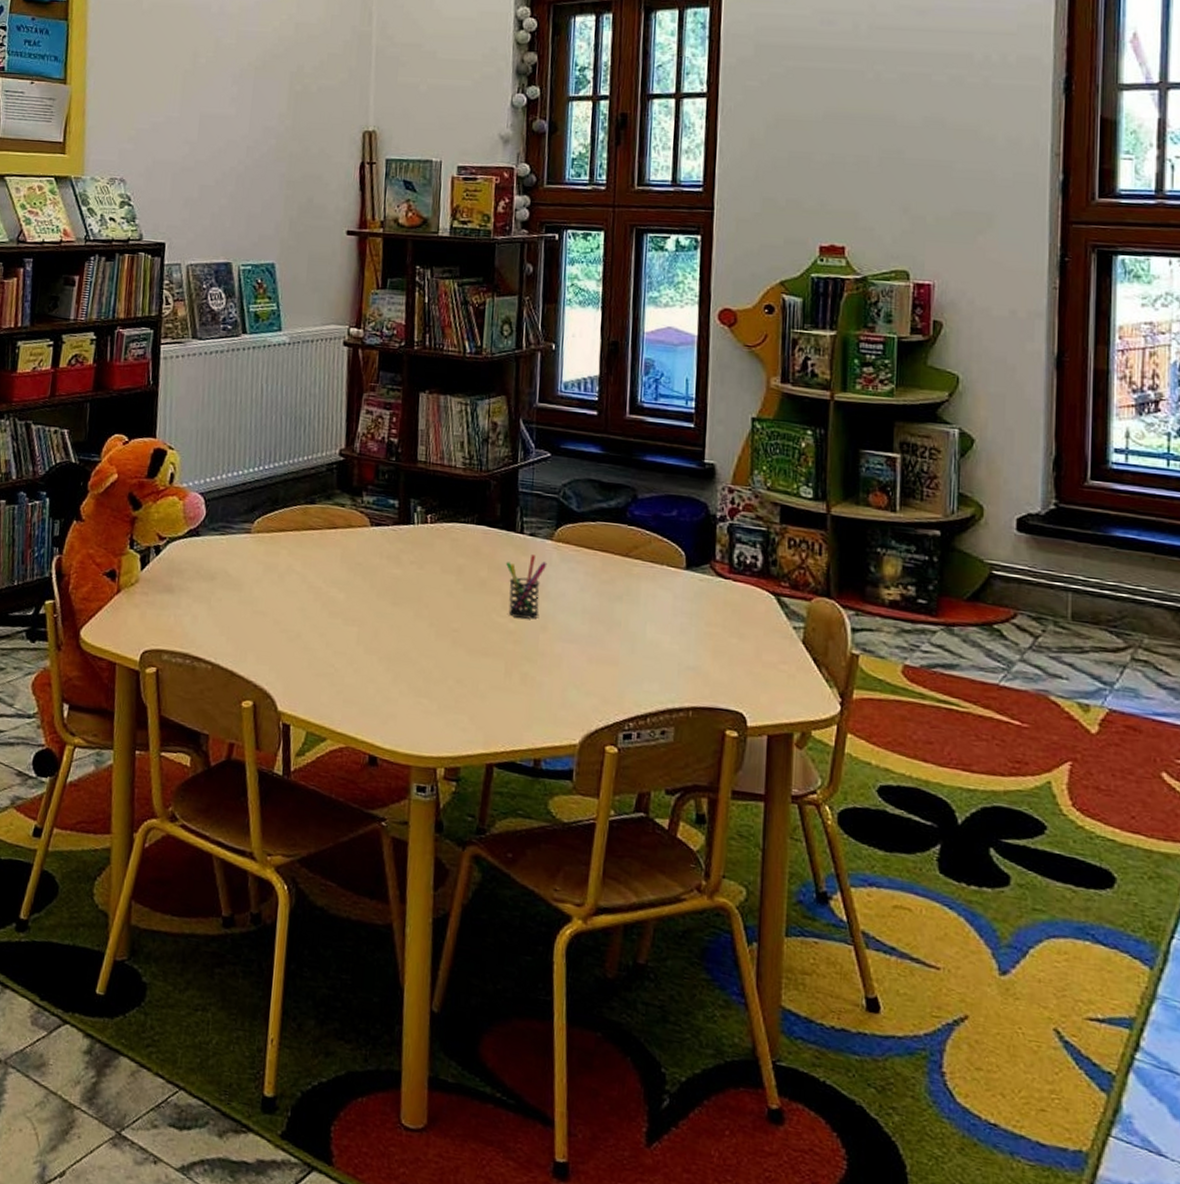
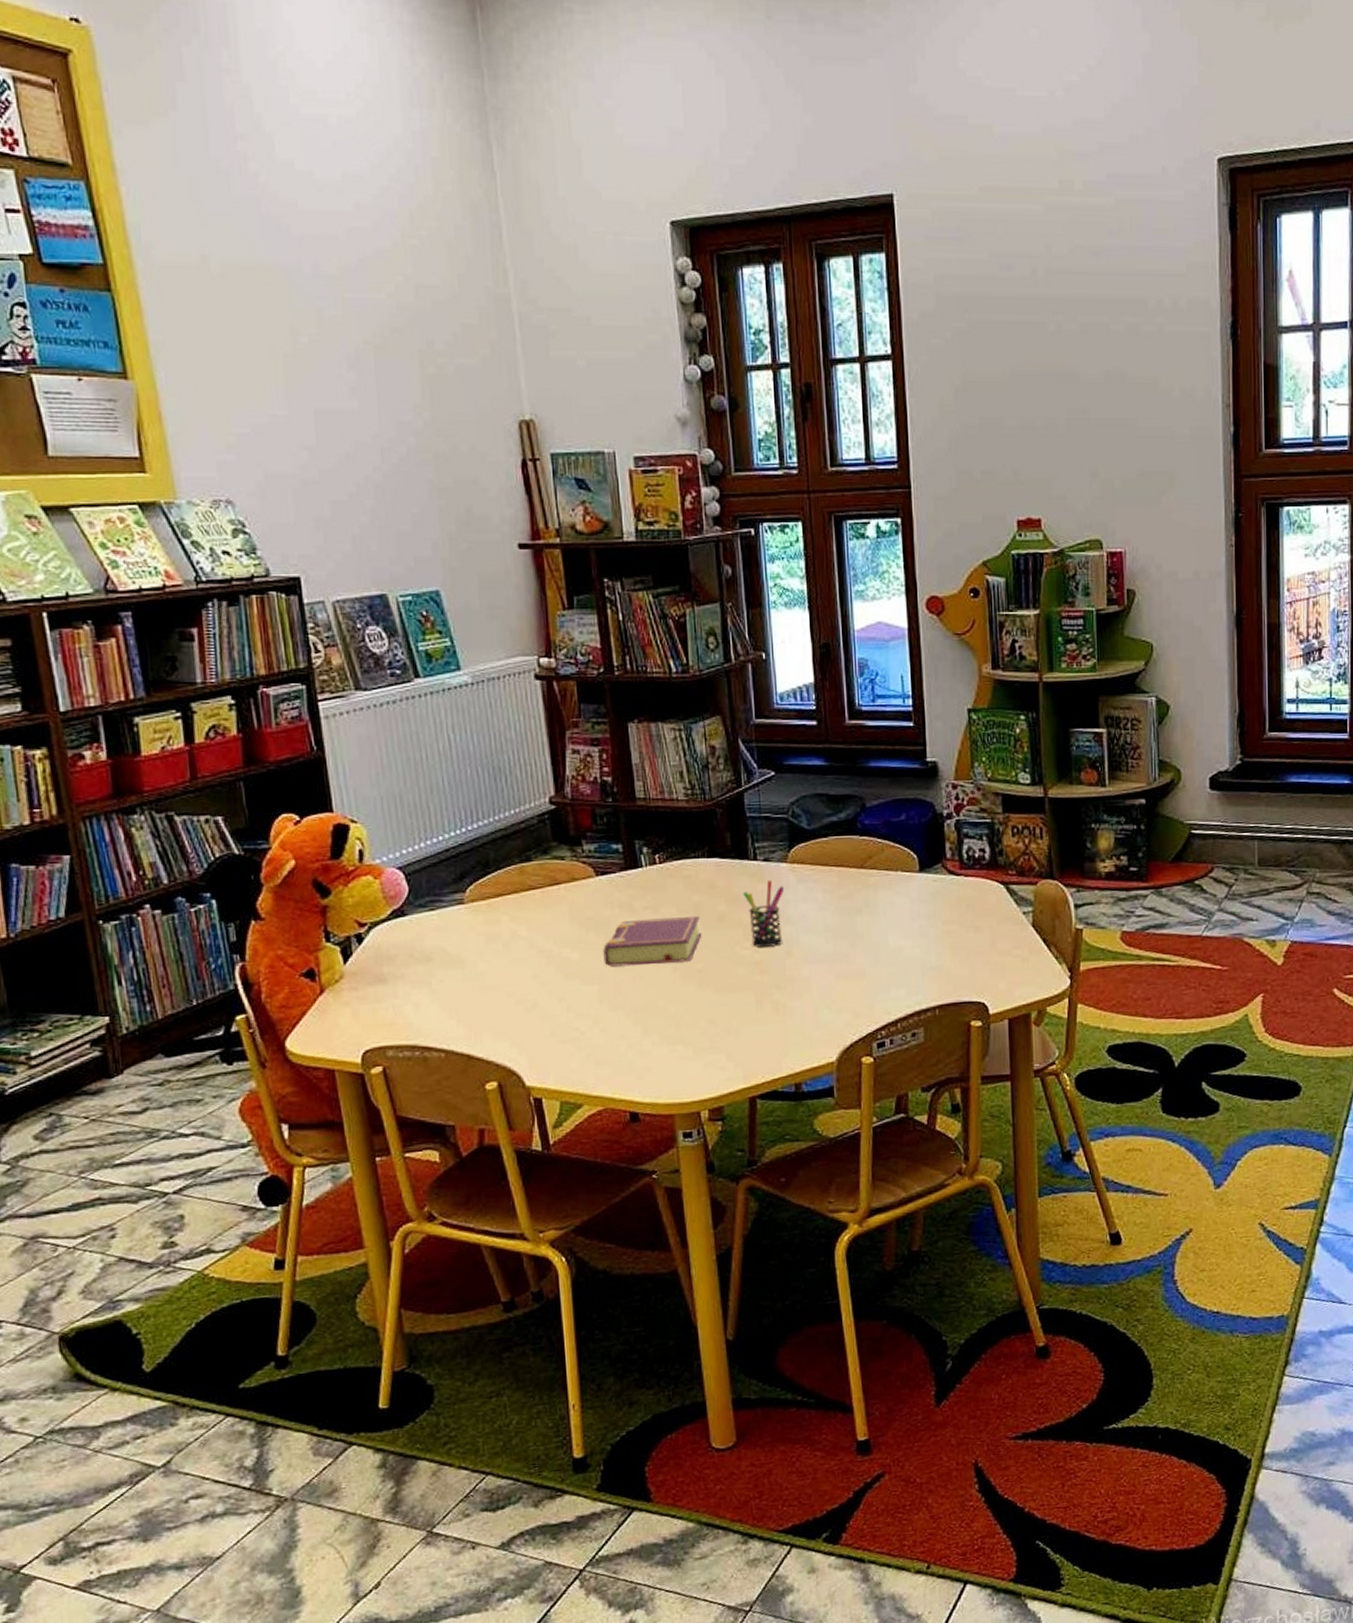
book: none [366,571,462,620] -> present [603,915,702,967]

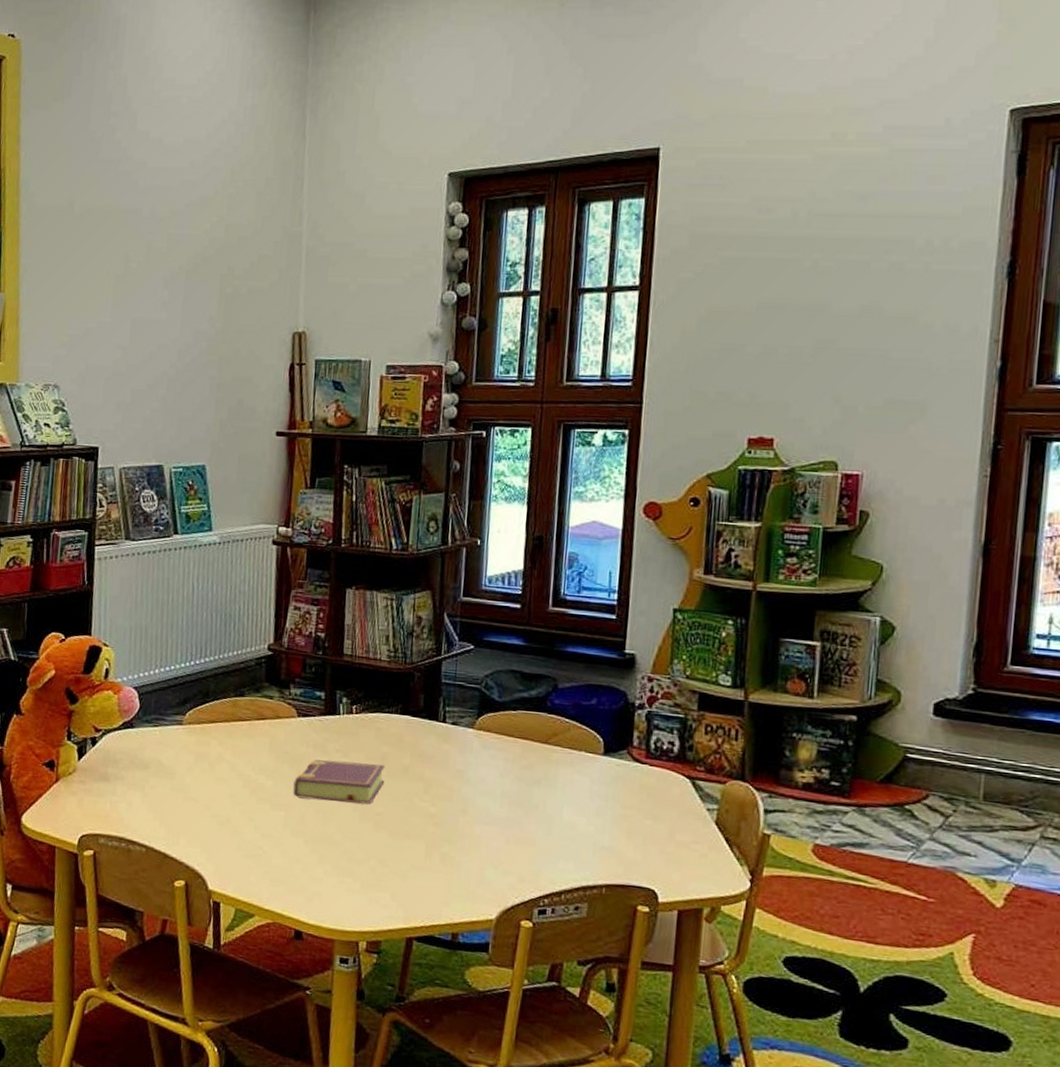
pen holder: present [743,880,785,947] -> none [428,742,469,803]

